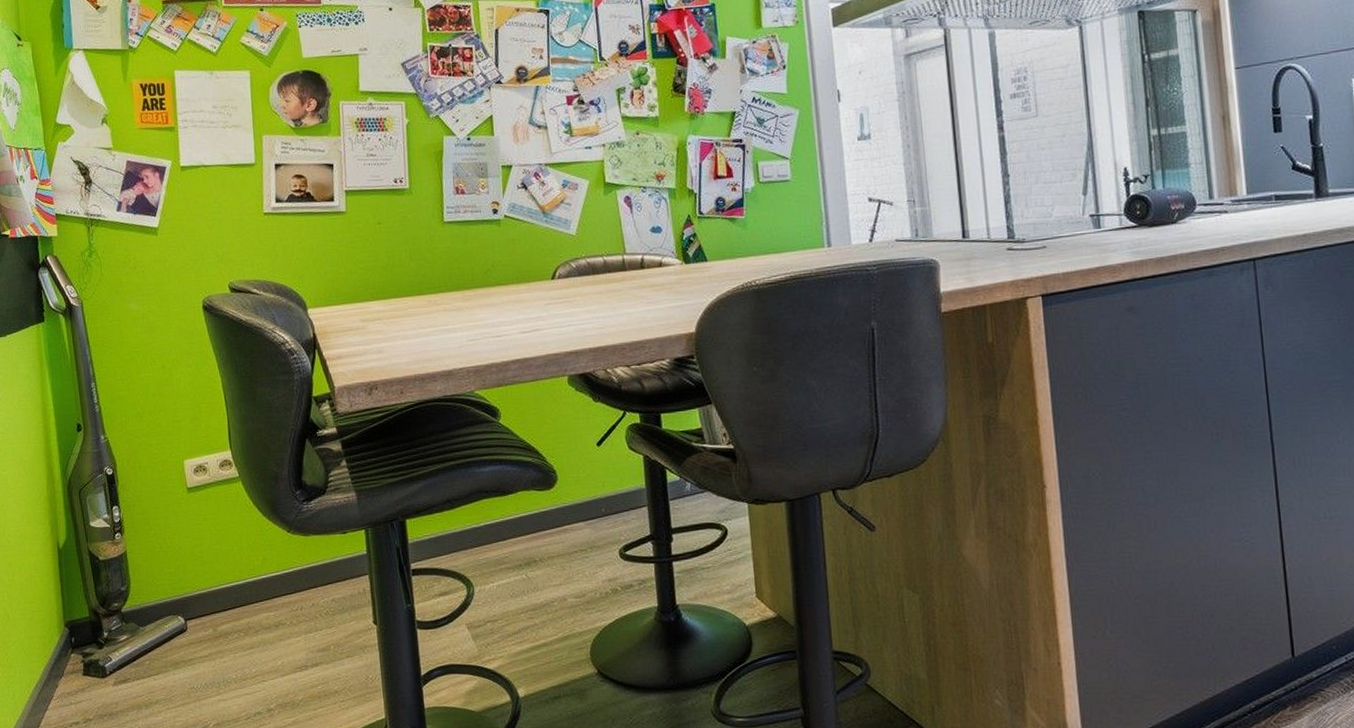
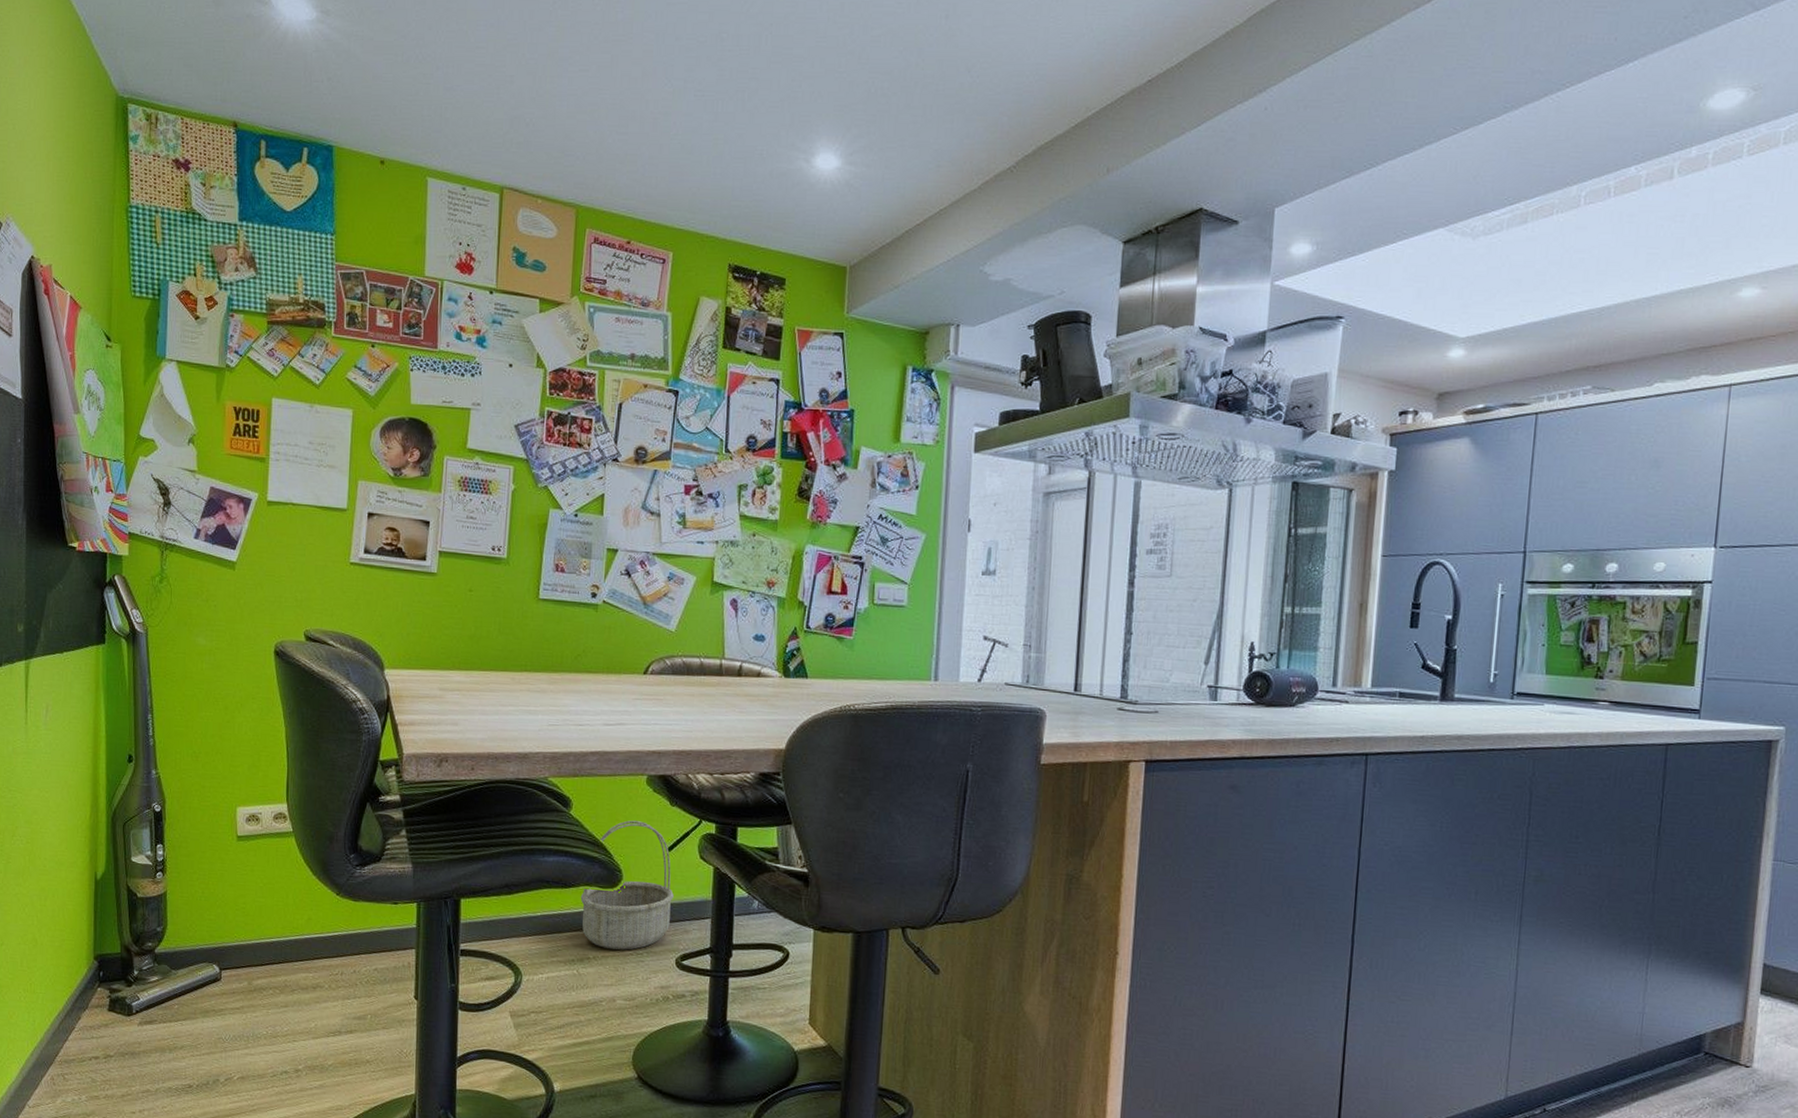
basket: none [519,421,609,550] -> present [580,820,674,950]

